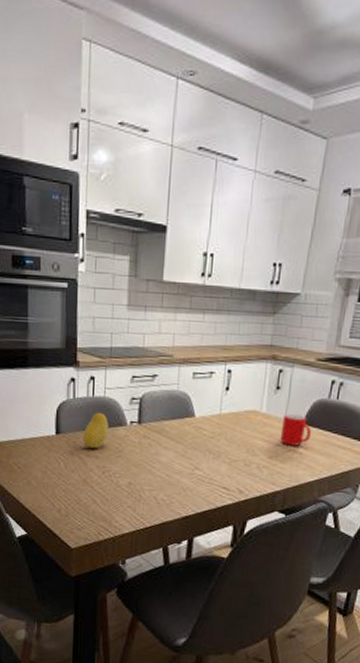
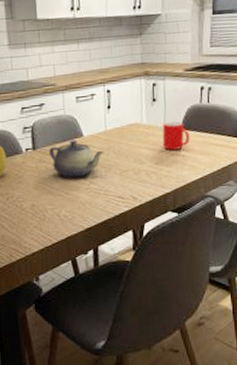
teapot: none [155,419,215,461] -> present [49,140,104,178]

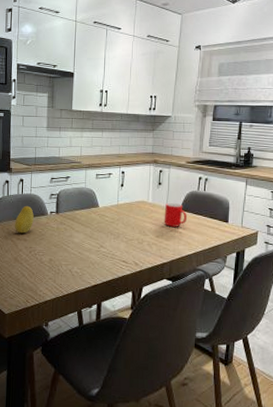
teapot: present [49,140,104,178] -> none [69,209,114,241]

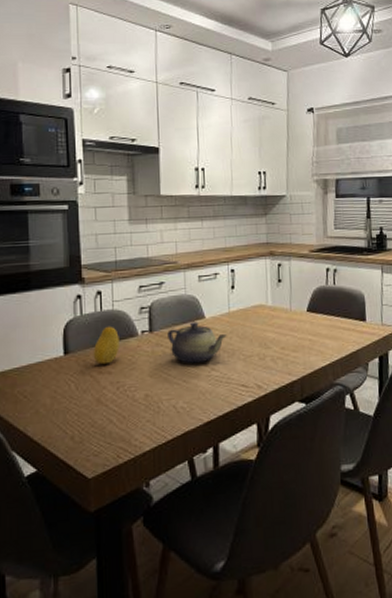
teapot: none [69,209,114,241] -> present [167,322,227,364]
cup: present [164,202,188,227] -> none [288,303,317,334]

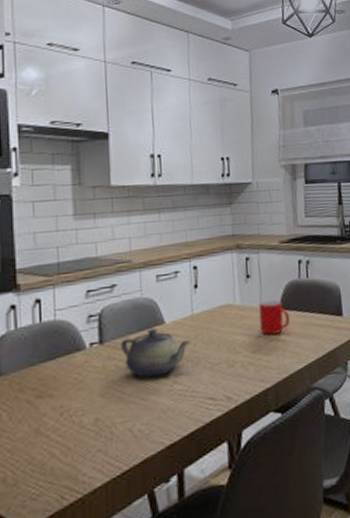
fruit: present [93,326,120,365] -> none [30,339,63,387]
cup: none [288,303,317,334] -> present [259,300,291,335]

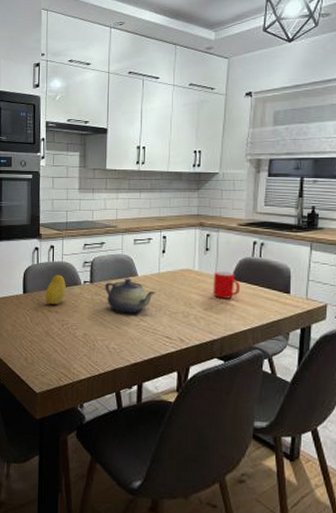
fruit: none [30,339,63,387] -> present [45,274,66,305]

